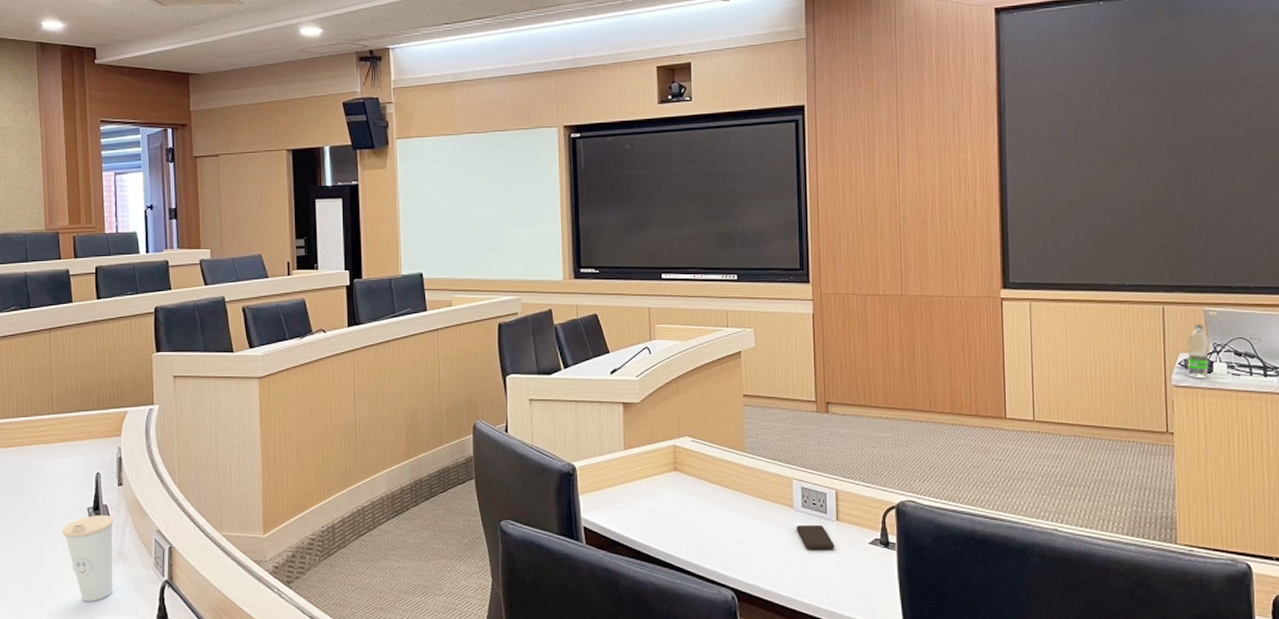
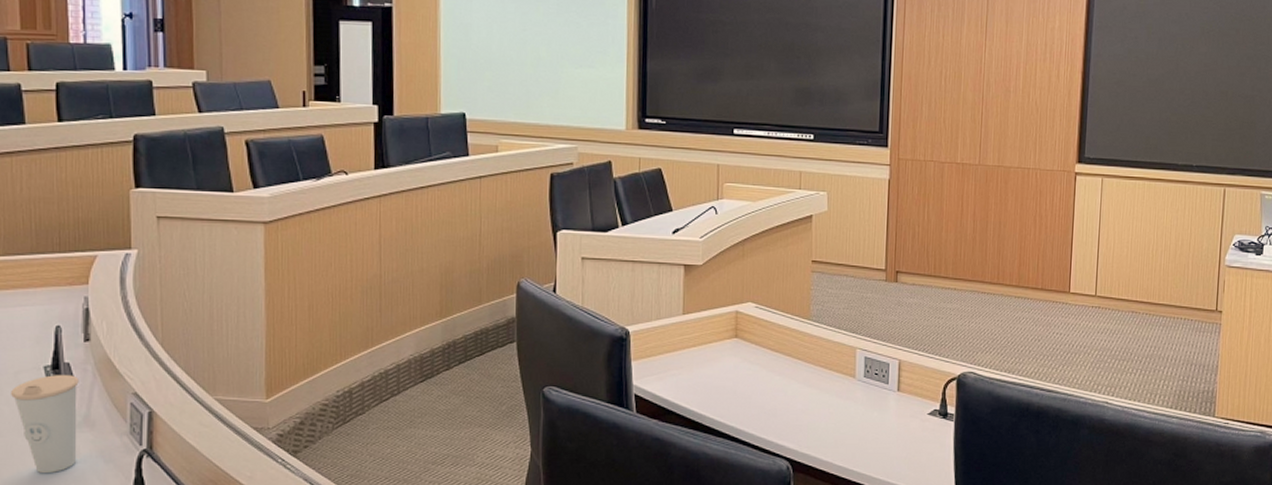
mobile phone: present [796,524,835,549] -> none [856,395,894,420]
bottle: present [1187,325,1210,379] -> none [1240,208,1263,260]

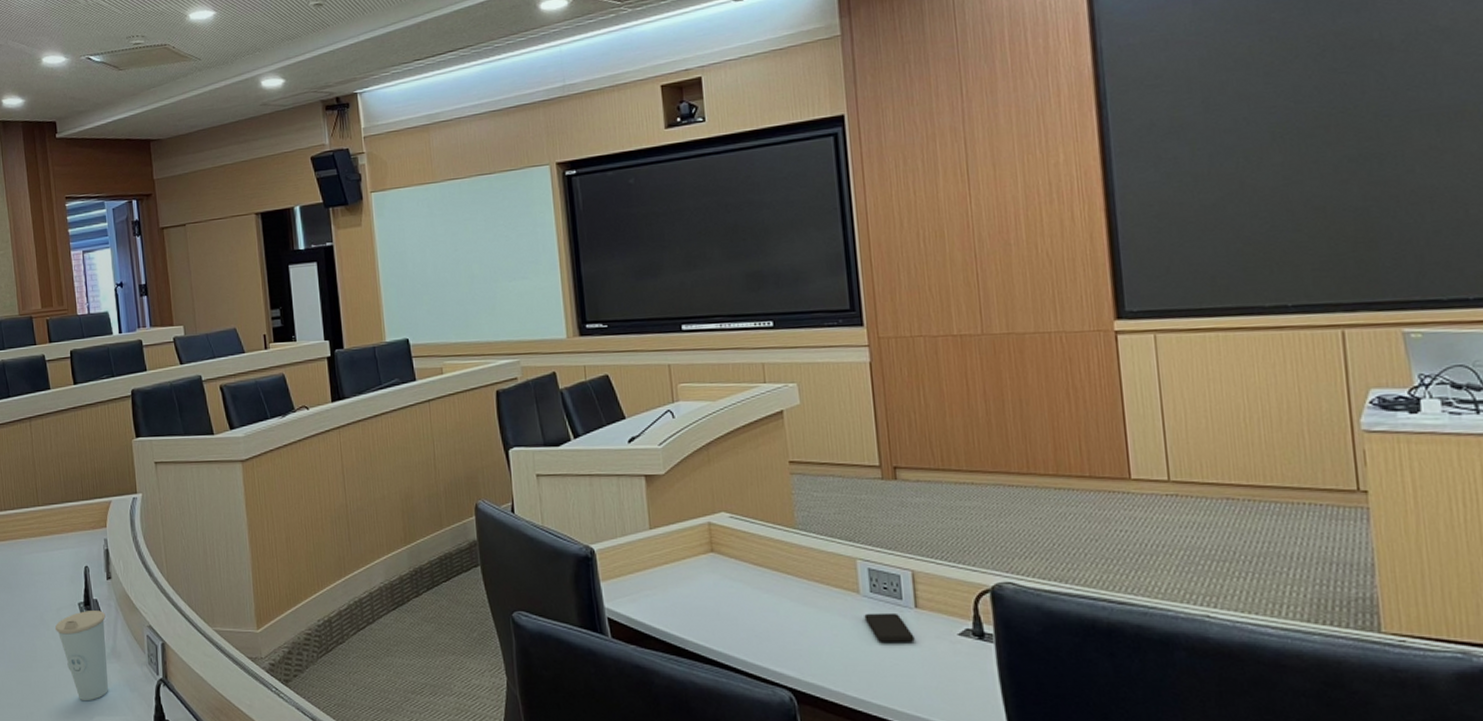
mobile phone: none [856,395,894,420] -> present [864,612,915,642]

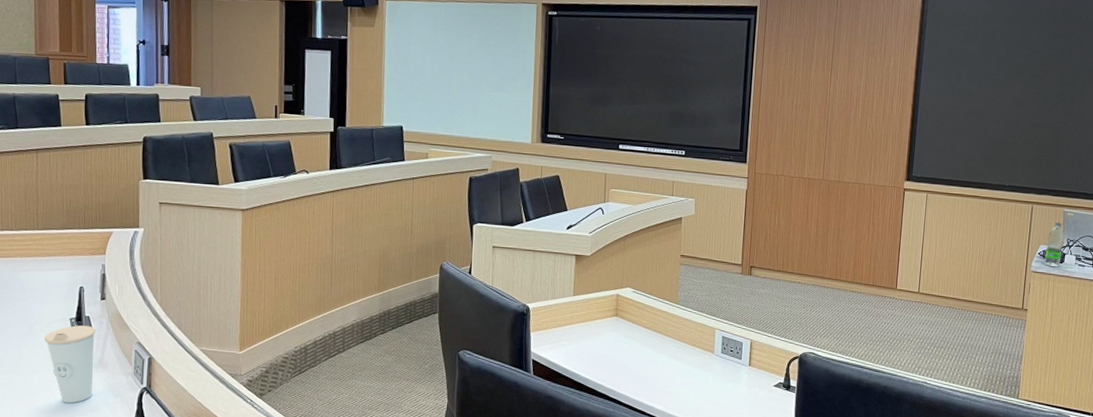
mobile phone: present [864,612,915,642] -> none [714,367,745,389]
bottle: none [1381,351,1414,421] -> present [1044,223,1065,268]

